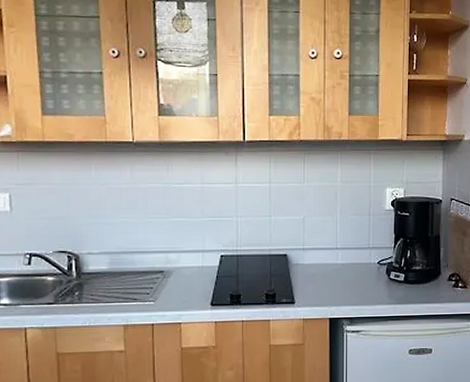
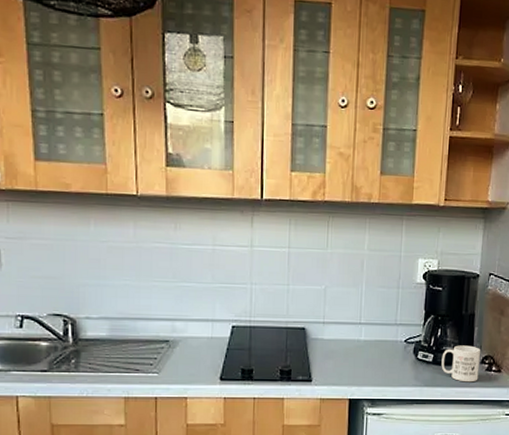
mug: none [412,264,447,299] -> present [441,345,480,382]

